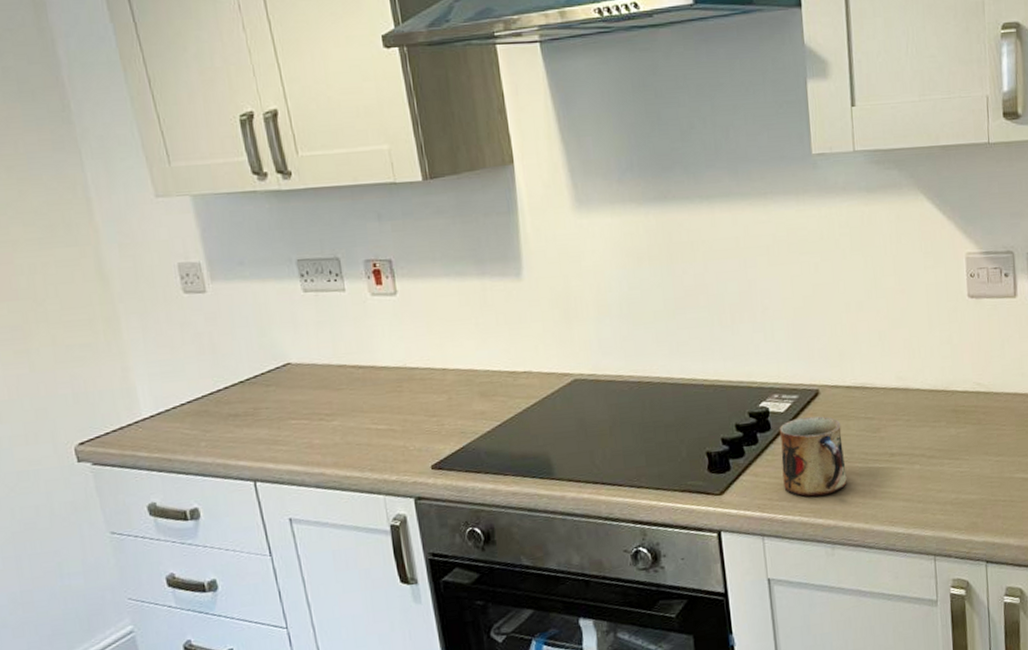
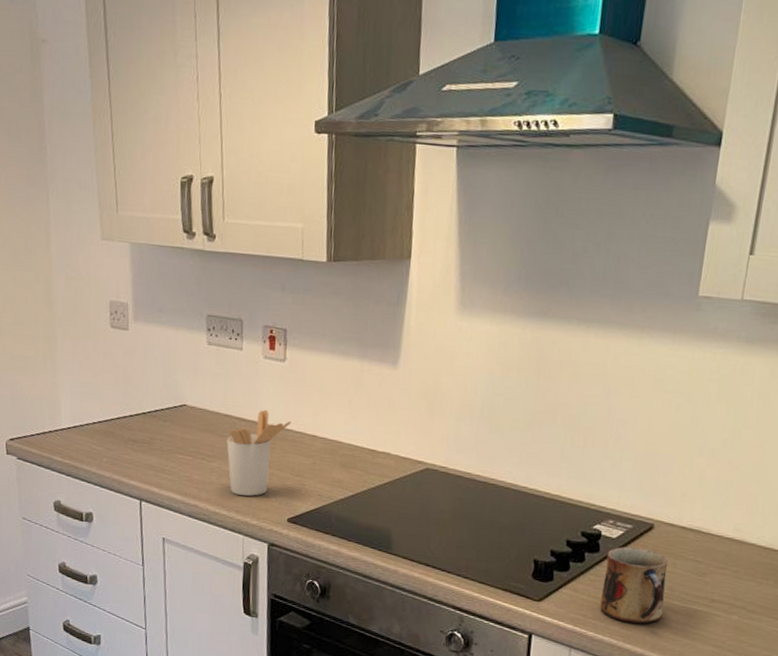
utensil holder: none [345,350,416,452] -> present [226,409,292,496]

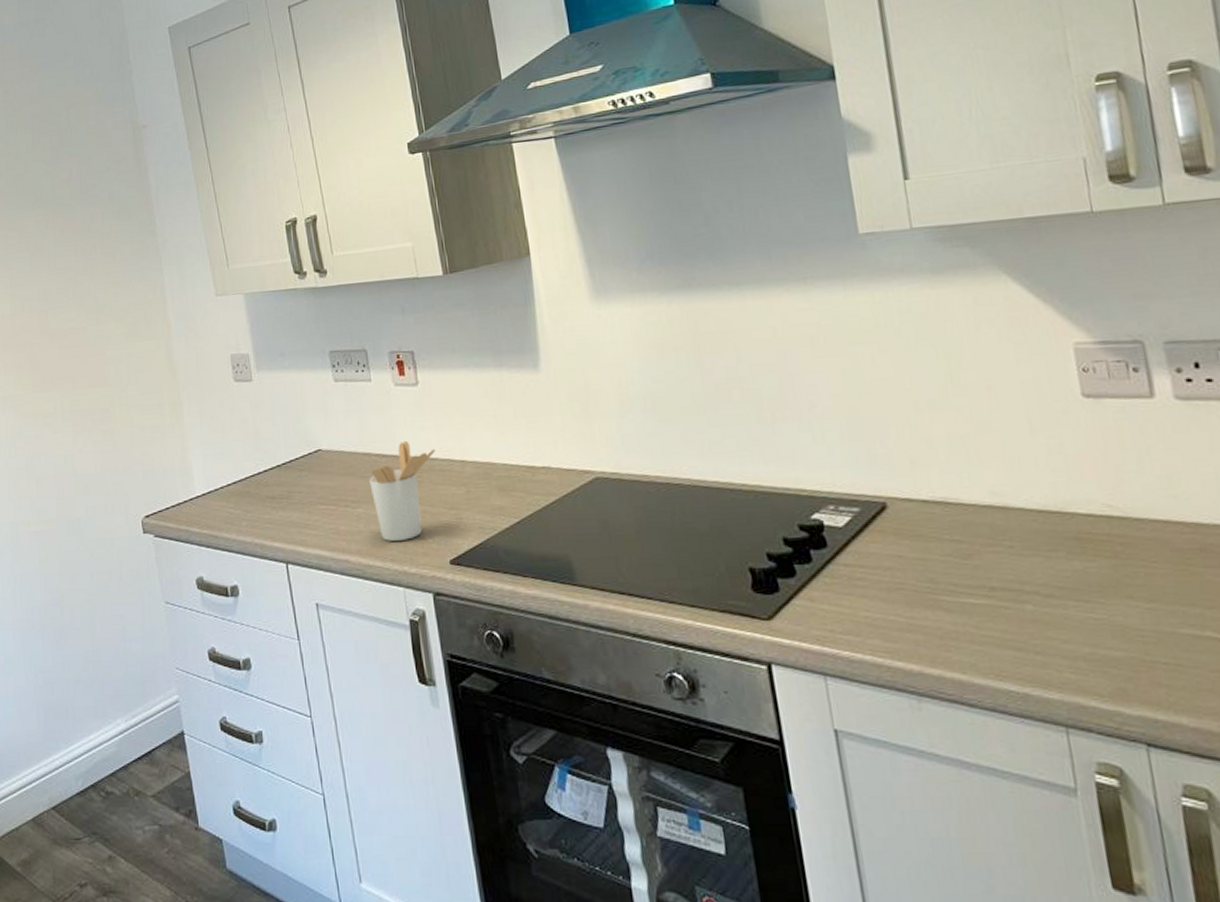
mug: present [600,546,669,624] -> none [837,534,932,633]

